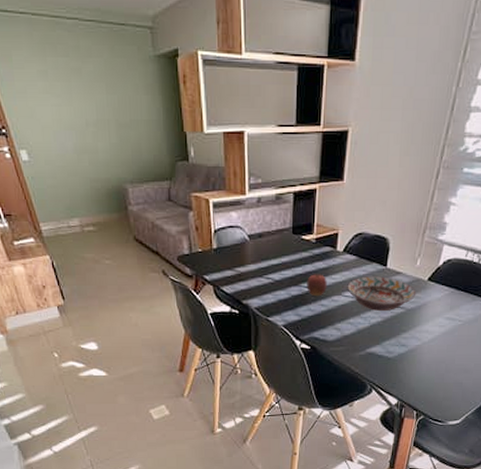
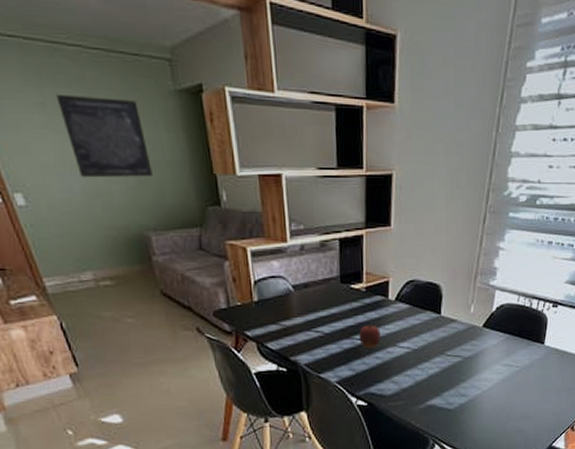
wall art: none [56,62,132,137] -> present [56,93,153,178]
decorative bowl: present [347,276,417,311] -> none [402,325,472,361]

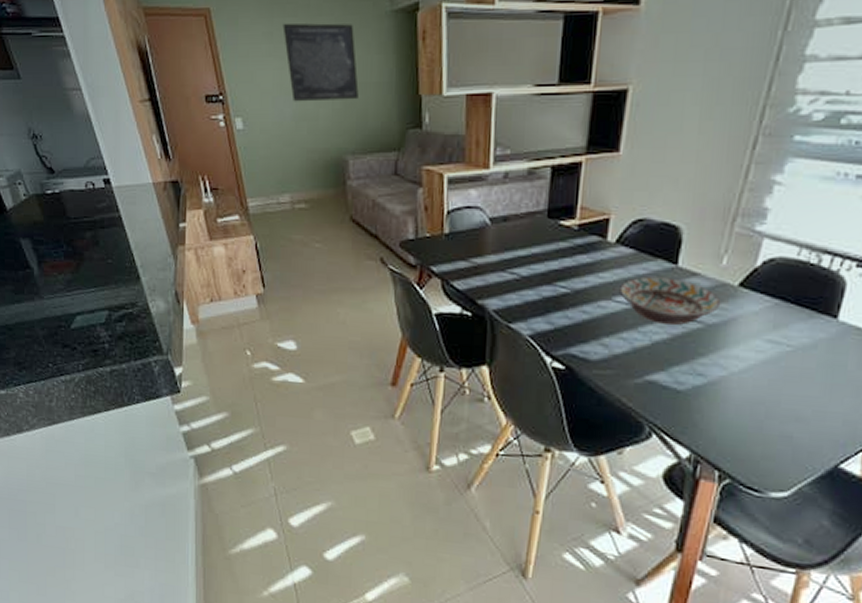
apple: present [359,325,381,348] -> none [563,270,592,299]
decorative bowl: none [402,325,472,361] -> present [619,276,721,325]

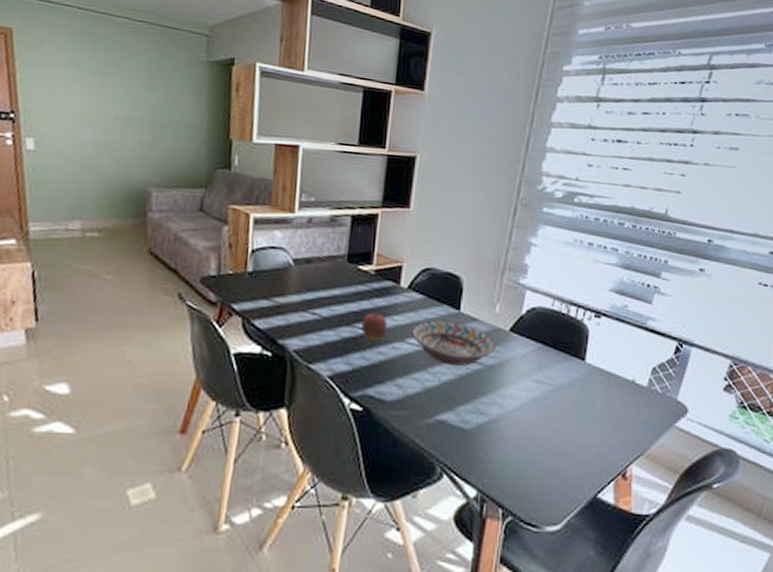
wall art: present [283,23,359,102] -> none [93,55,169,136]
apple: none [563,270,592,299] -> present [361,312,387,341]

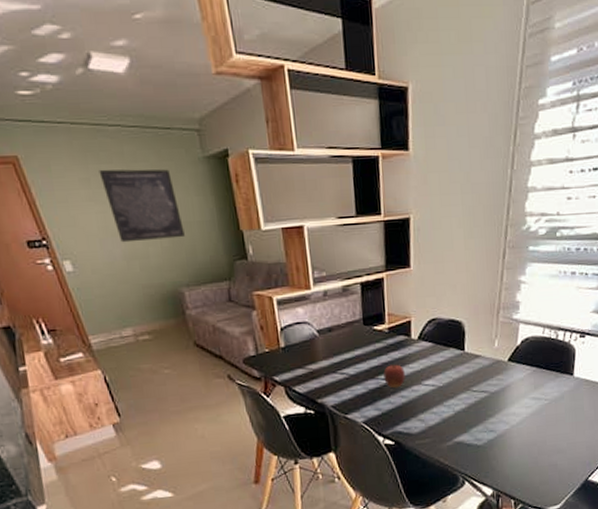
wall art: none [93,55,169,136] -> present [99,169,185,243]
decorative bowl: present [411,320,497,366] -> none [426,361,498,397]

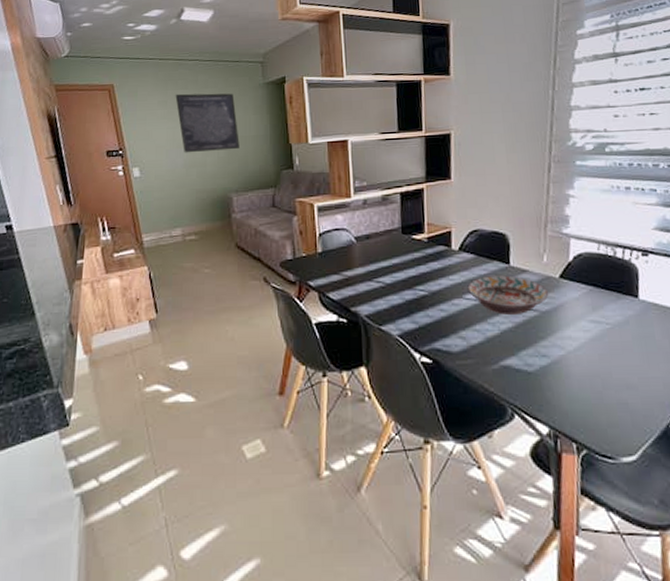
apple: present [383,364,405,388] -> none [421,275,445,300]
decorative bowl: none [426,361,498,397] -> present [467,275,549,315]

